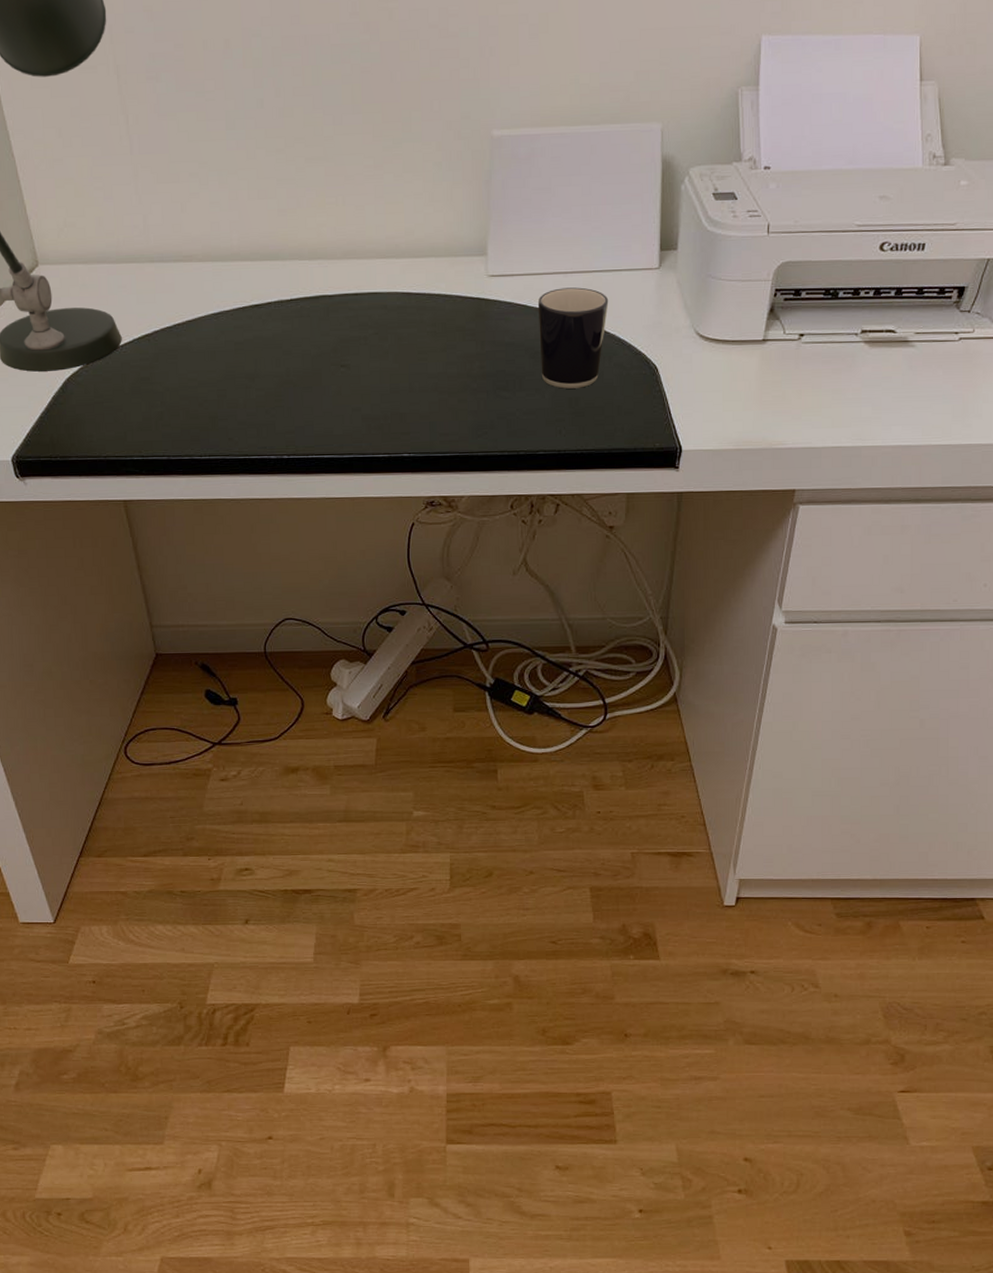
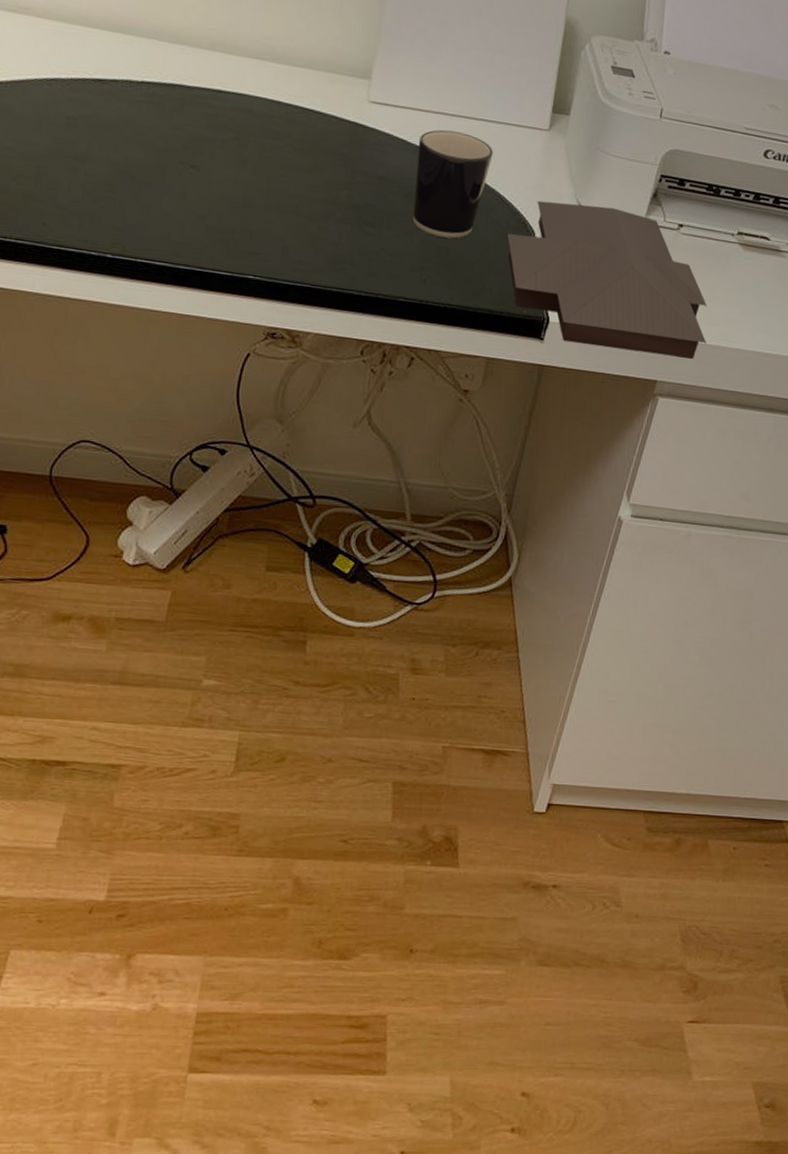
papers: none [631,330,842,467] -> present [506,200,707,359]

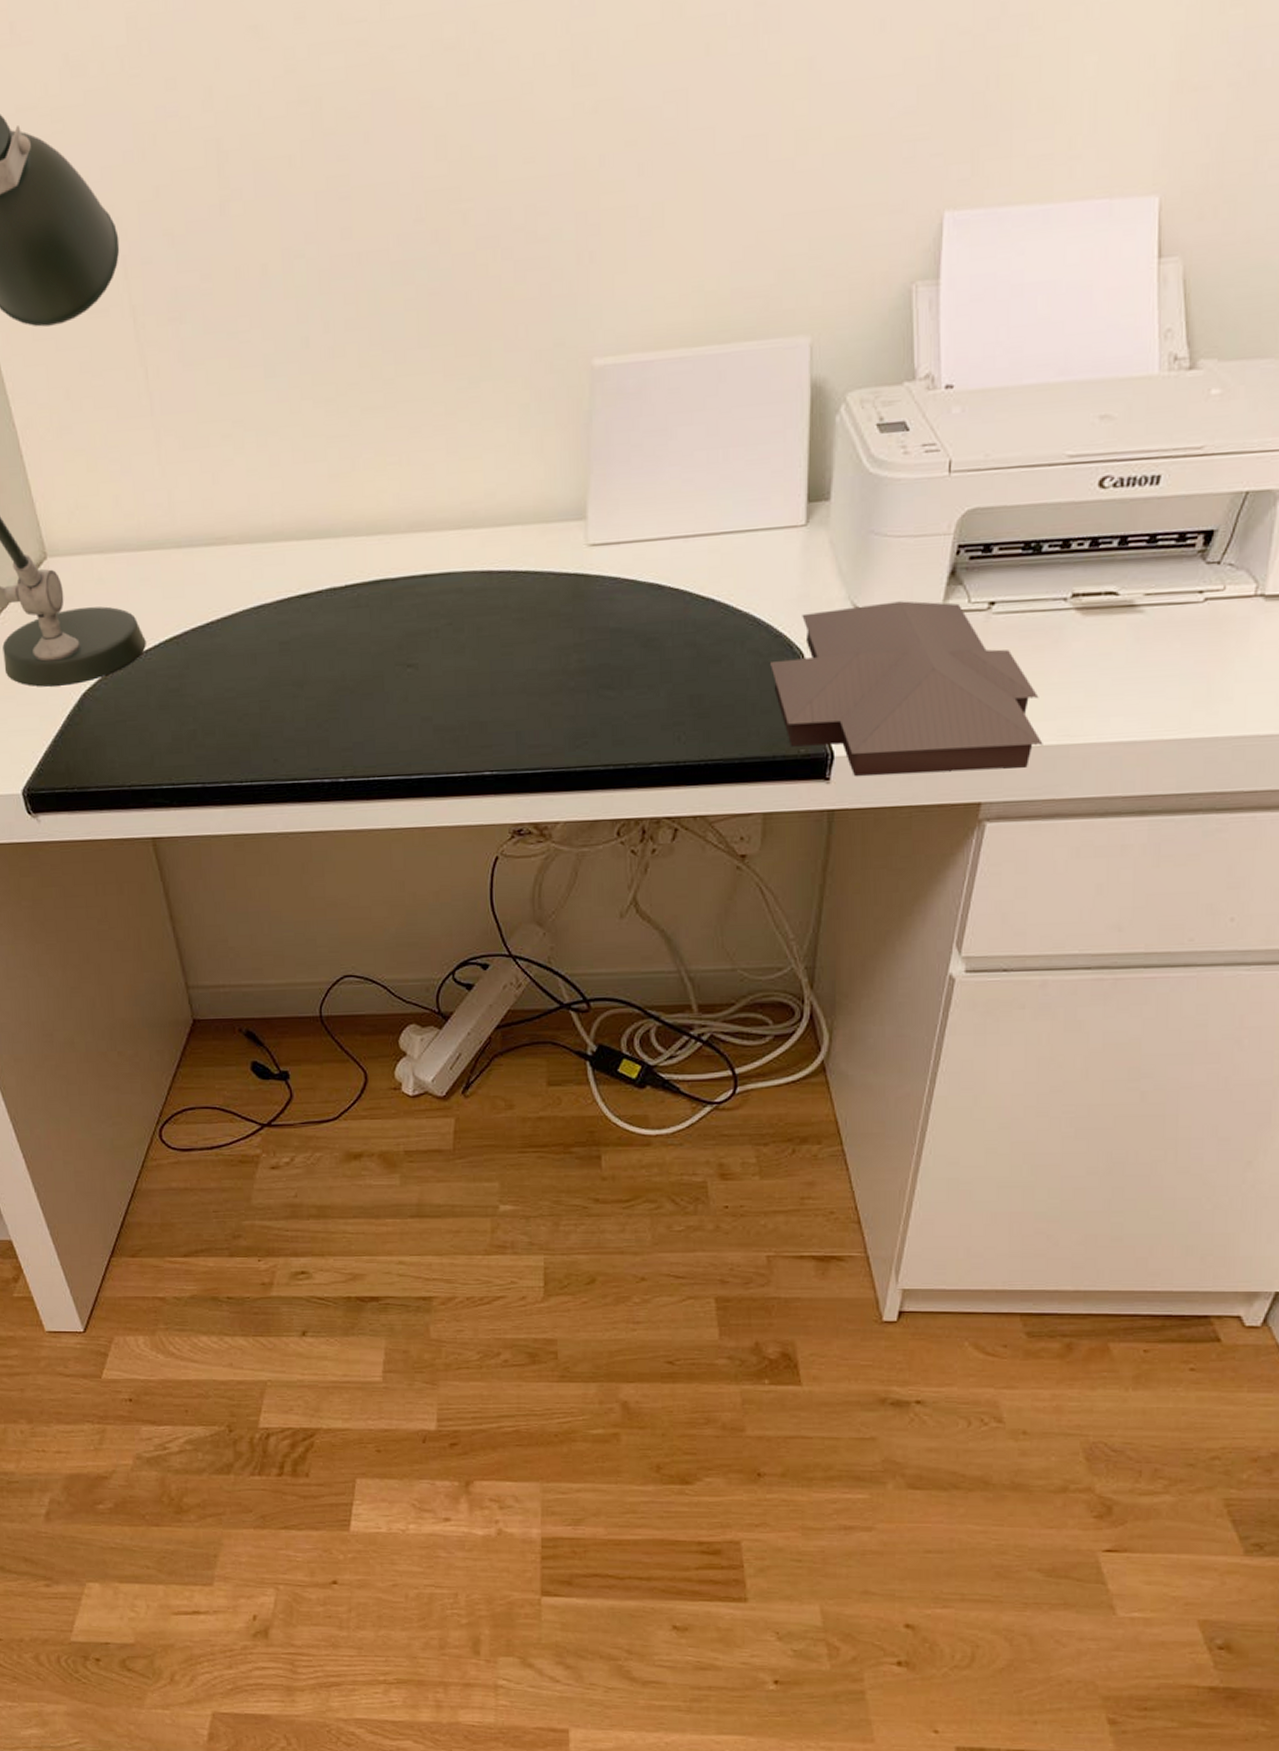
mug: present [412,129,494,239] -> none [650,554,741,684]

